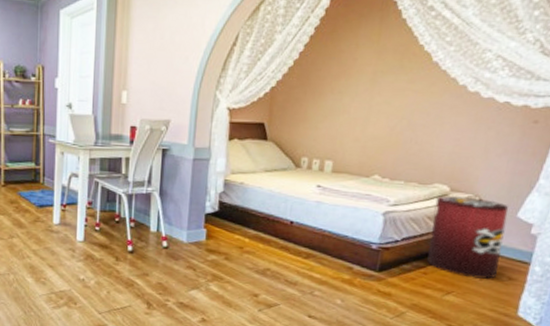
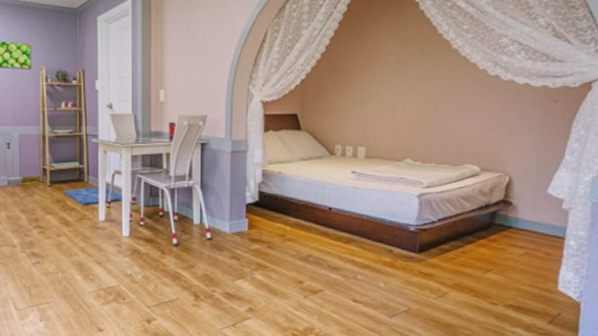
waste bin: present [427,195,509,280] -> none [464,174,539,256]

